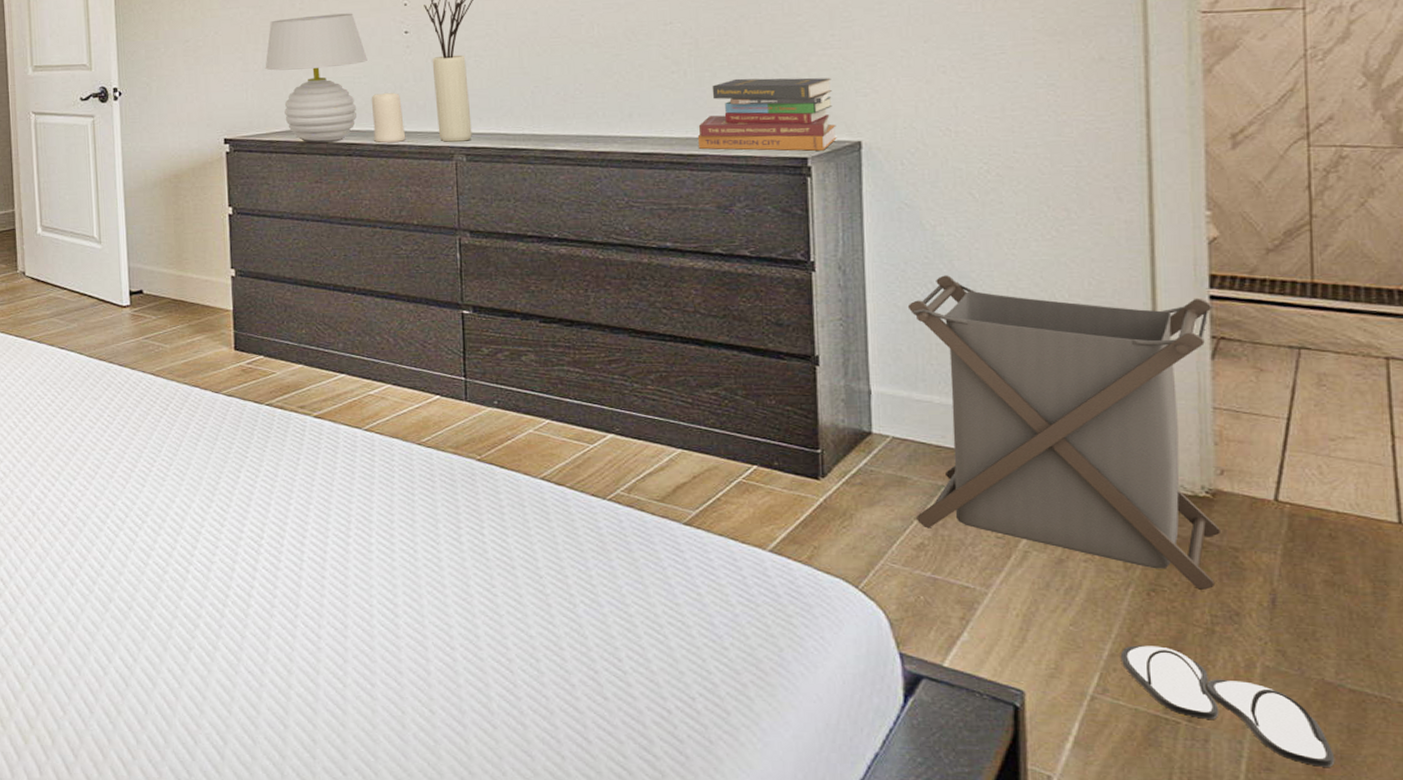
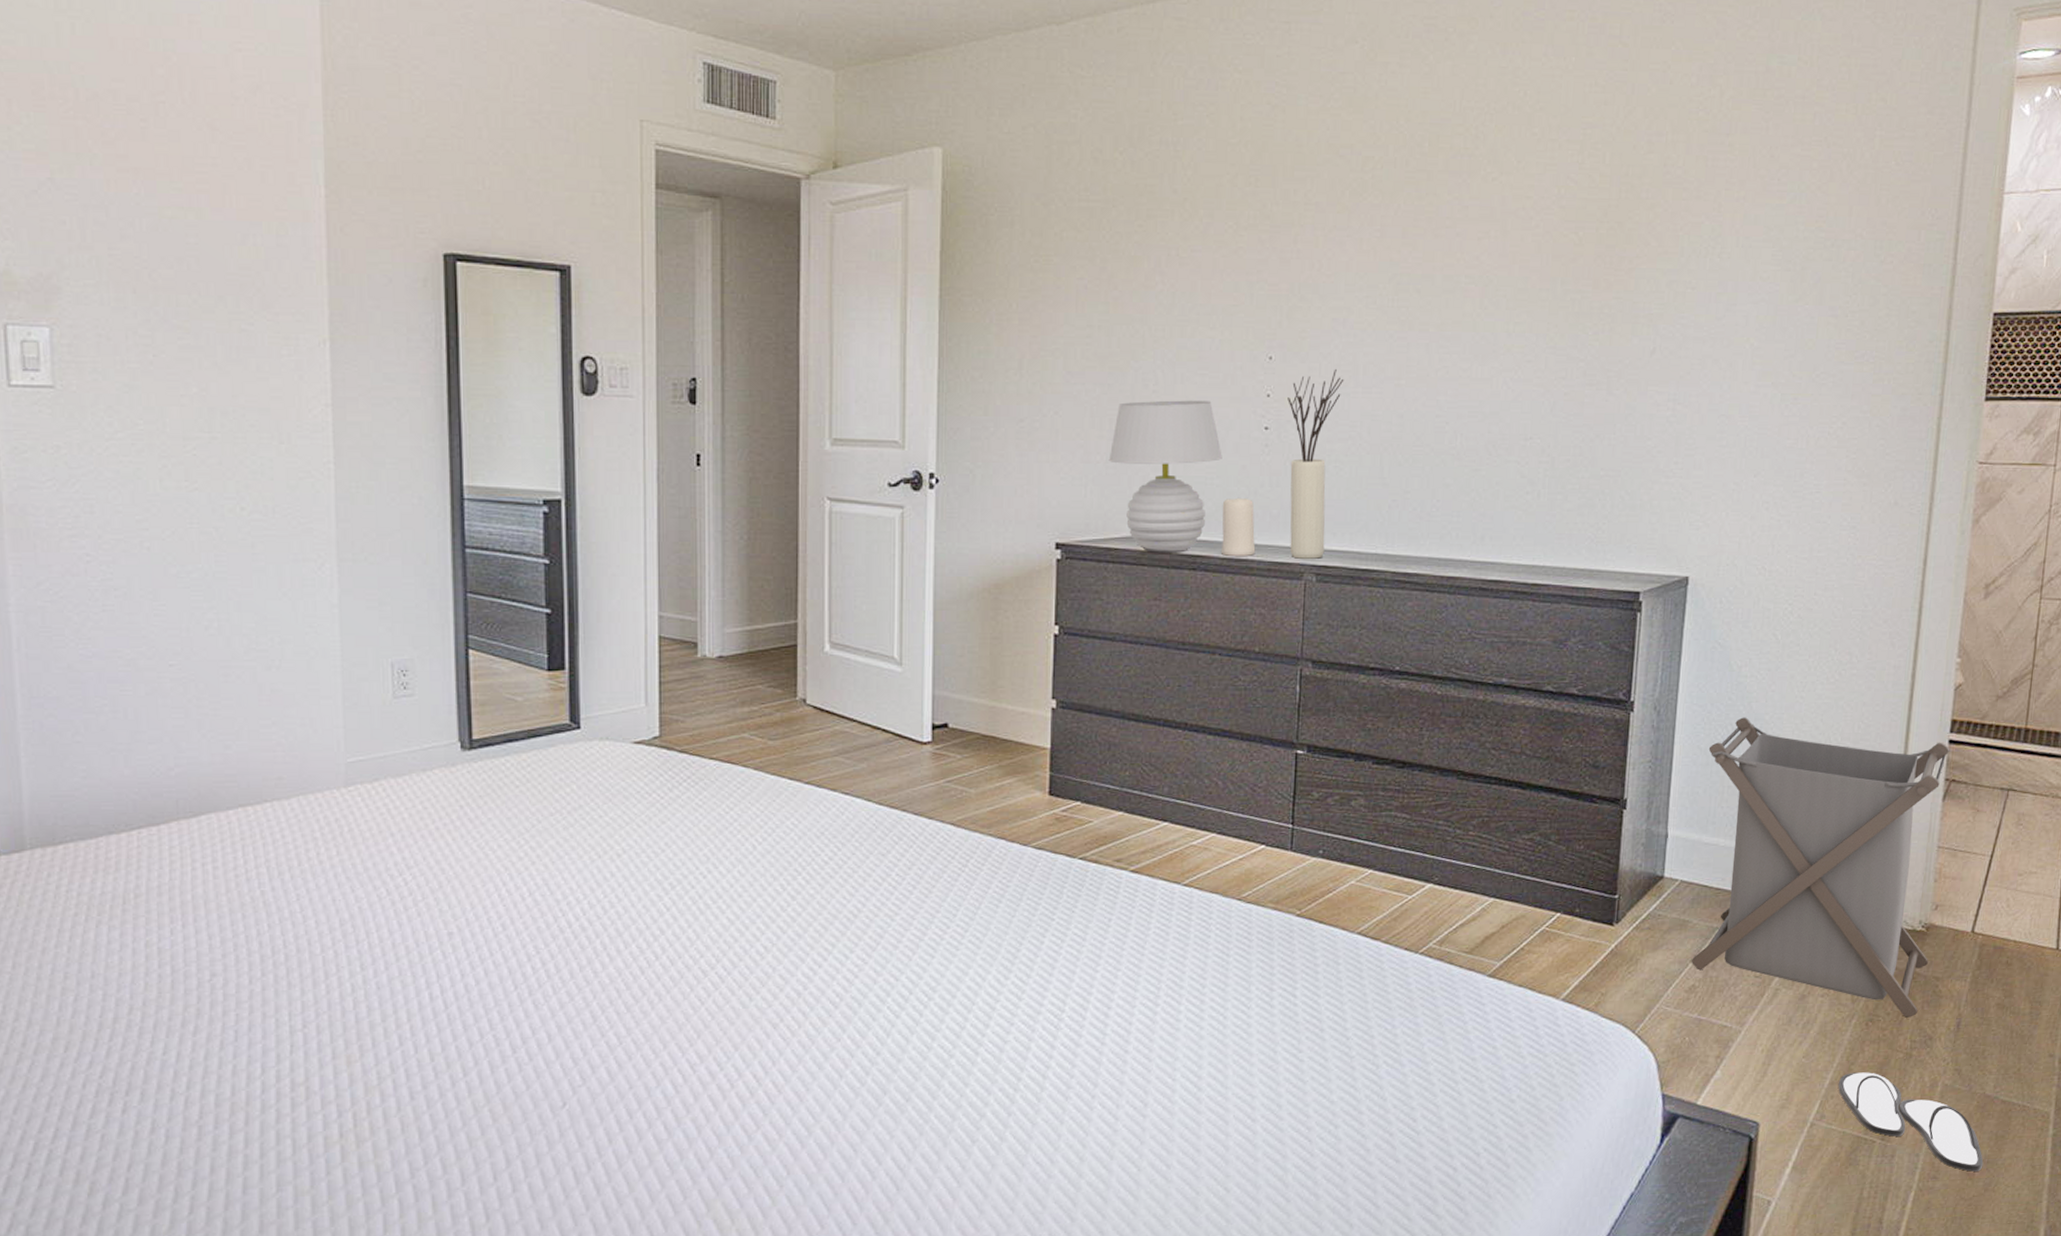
books: present [697,78,837,151] -> none [1543,503,1670,585]

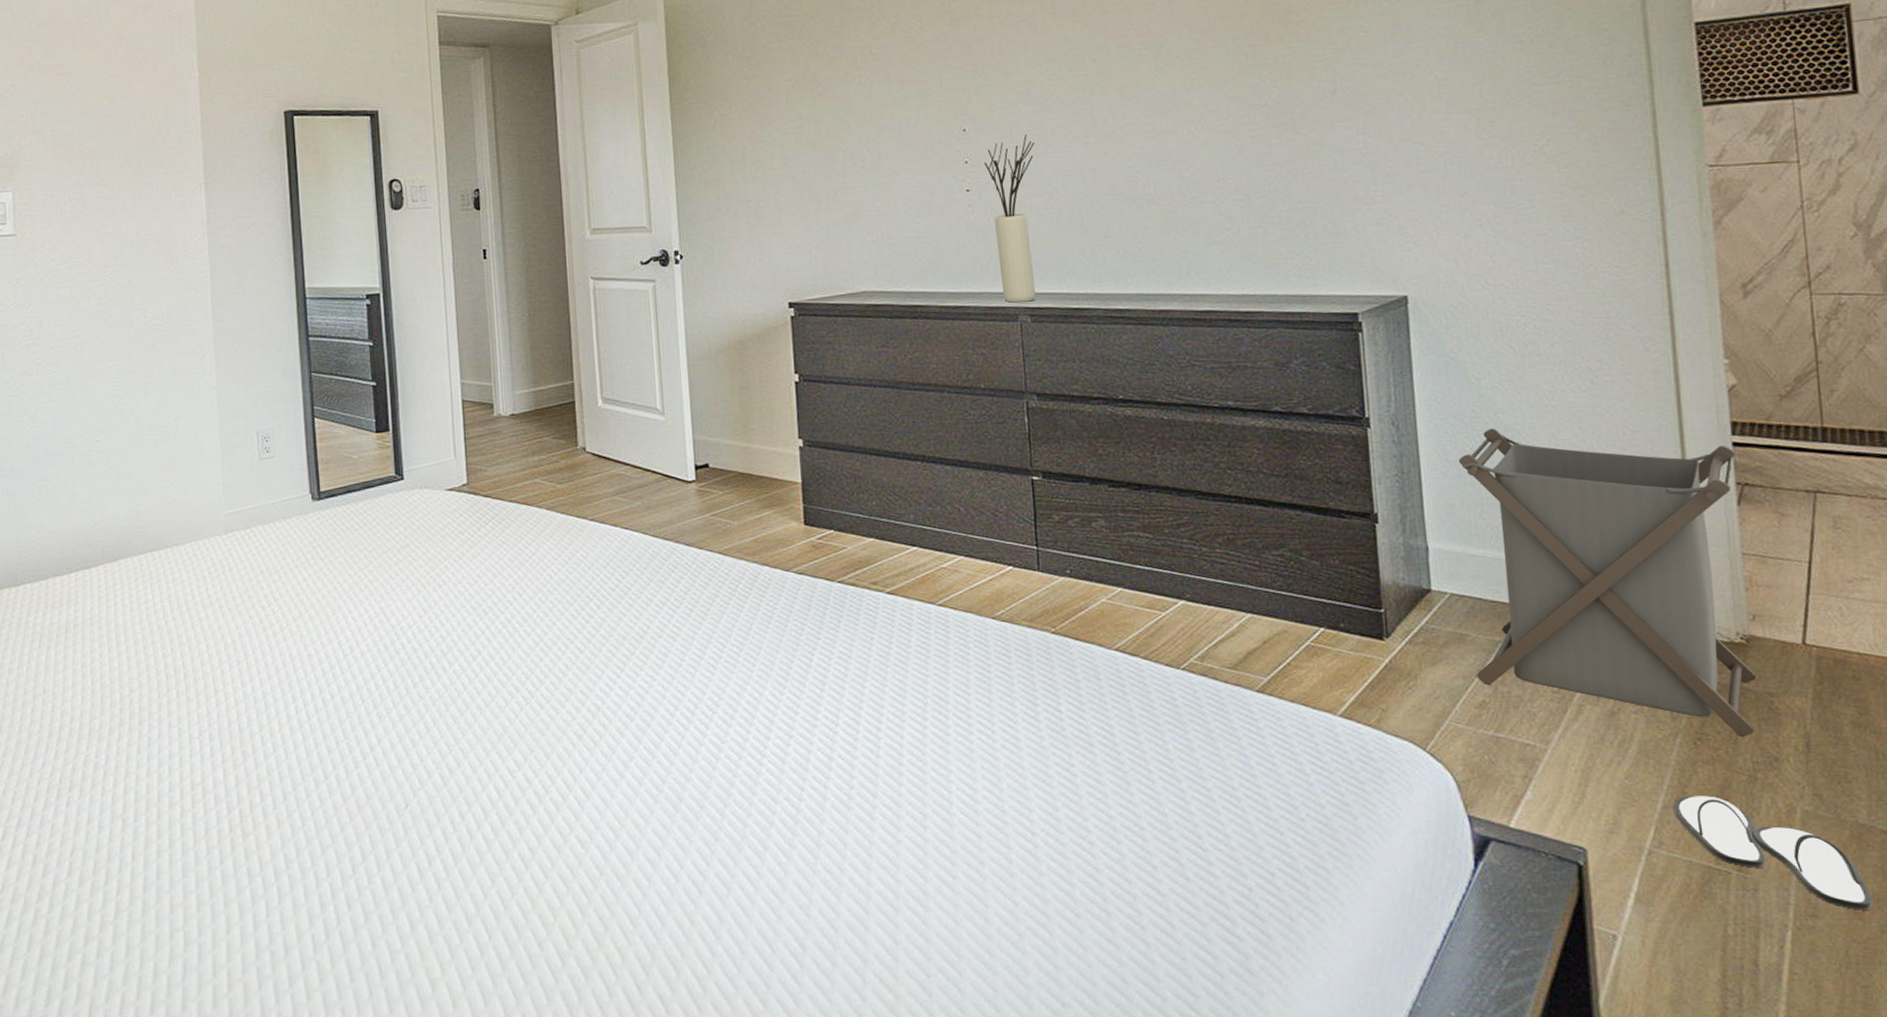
table lamp: present [1108,400,1222,554] -> none [828,171,930,307]
candle: present [1222,498,1256,557] -> none [935,253,971,305]

